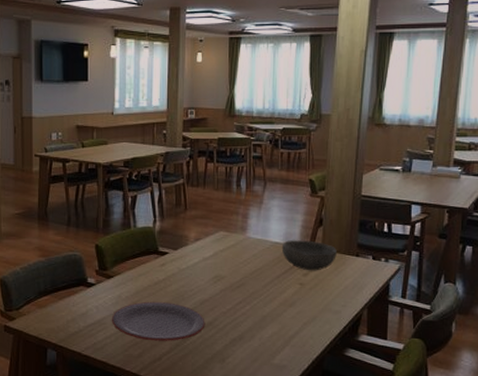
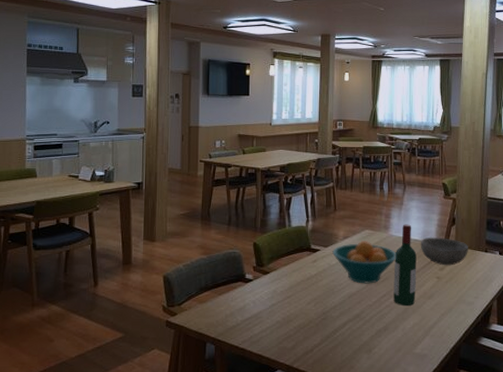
plate: present [112,301,205,341] -> none [268,295,353,333]
fruit bowl: none [182,242,254,290] -> present [332,240,396,284]
wine bottle: none [250,225,277,313] -> present [393,224,417,305]

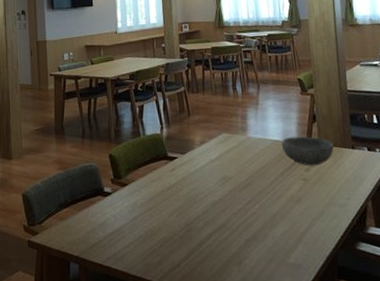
fruit bowl: present [332,240,396,284] -> none [190,144,257,191]
wine bottle: present [393,224,417,305] -> none [255,124,283,212]

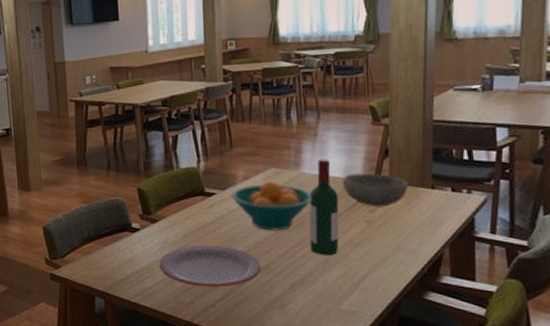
plate: none [129,206,219,247] -> present [160,245,261,287]
fruit bowl: none [190,144,257,191] -> present [231,180,311,231]
wine bottle: none [255,124,283,212] -> present [309,159,339,255]

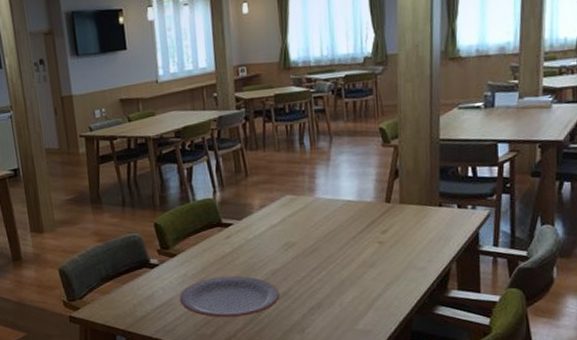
fruit bowl: present [231,180,311,231] -> none [248,207,326,258]
wine bottle: present [309,159,339,255] -> none [324,183,354,278]
bowl: present [342,173,408,207] -> none [355,194,417,228]

